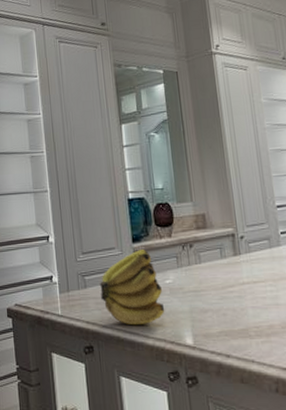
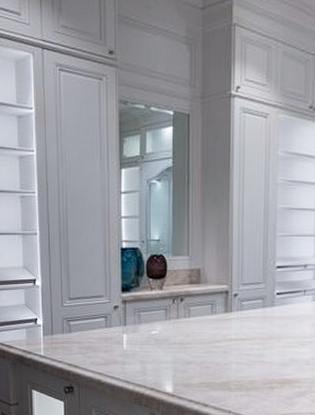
banana: present [100,249,165,326] -> none [84,300,148,371]

